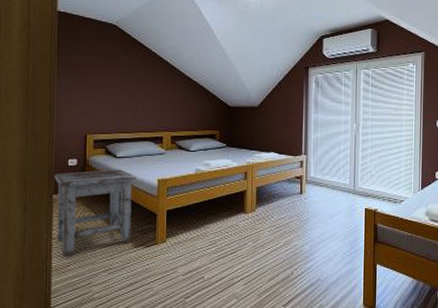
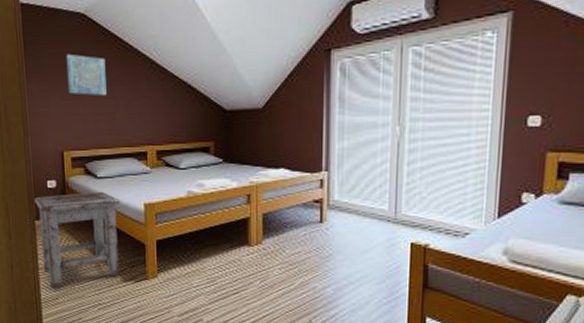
wall art: none [96,54,131,91] -> present [66,53,107,97]

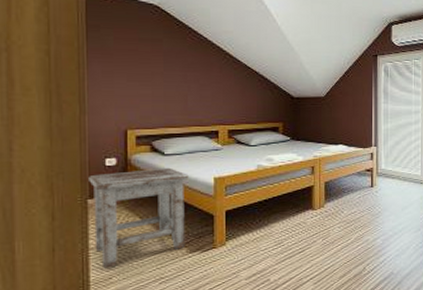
wall art: present [66,53,107,97] -> none [135,39,179,80]

